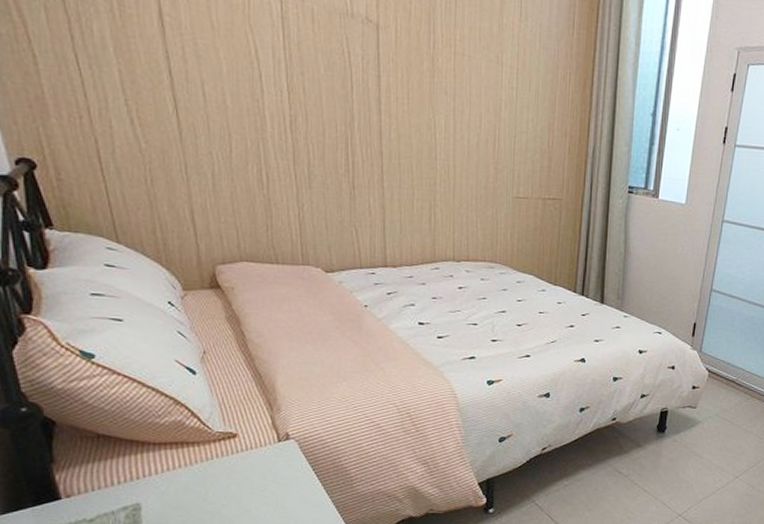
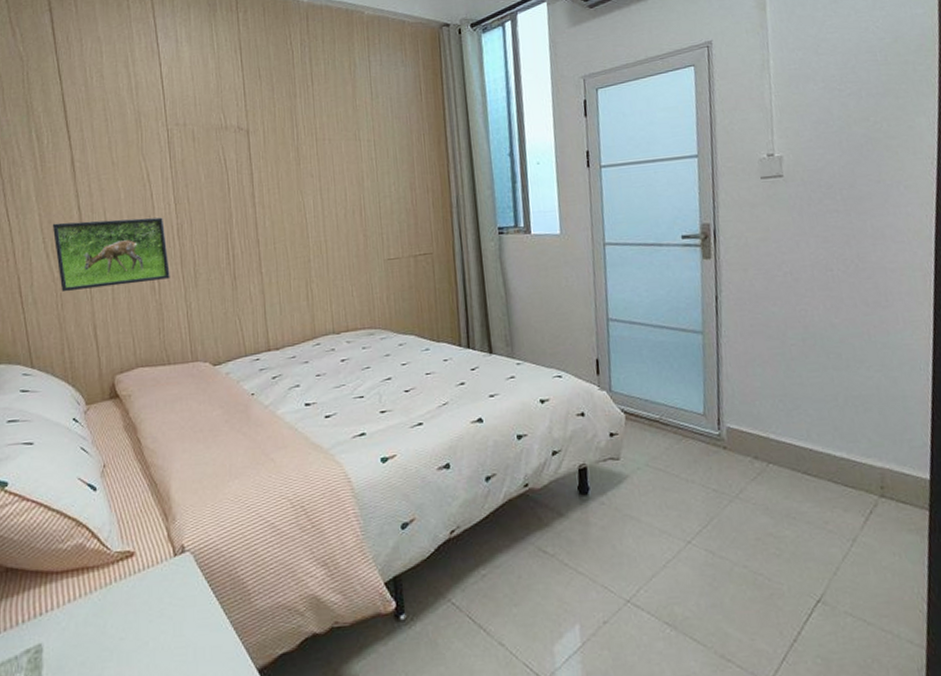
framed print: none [136,85,281,174] -> present [52,217,170,292]

